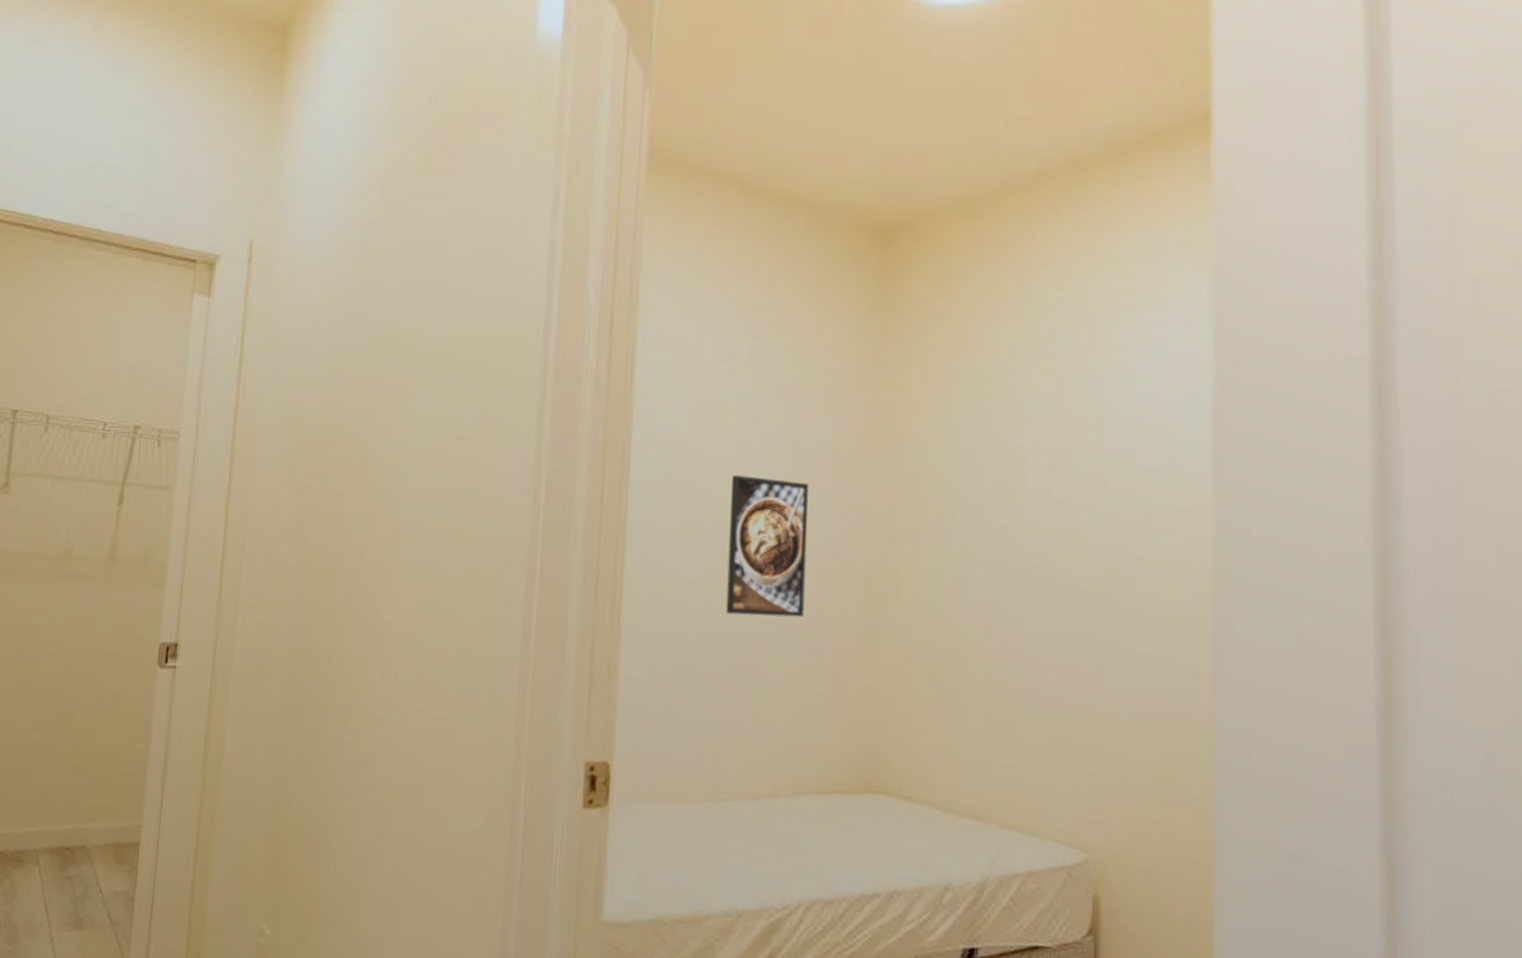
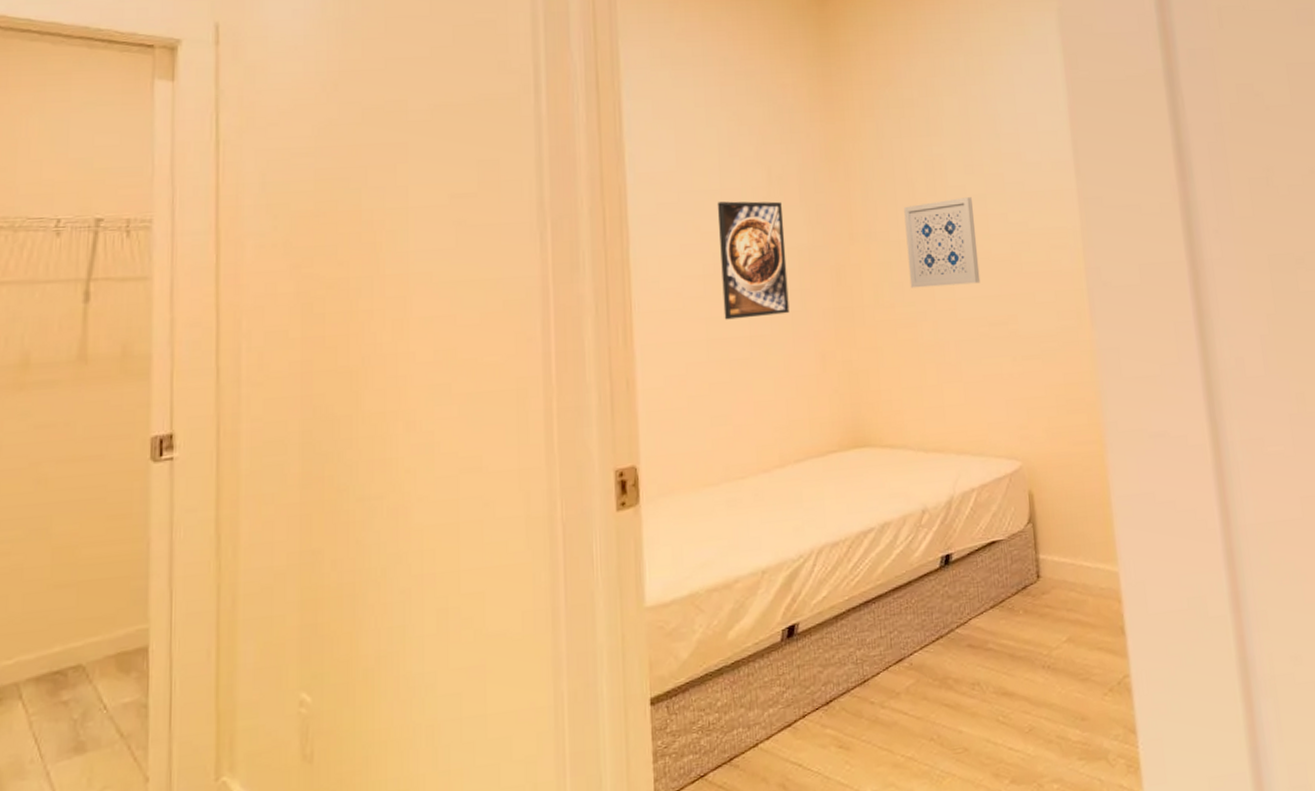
wall art: none [961,503,1059,616] -> present [904,197,981,288]

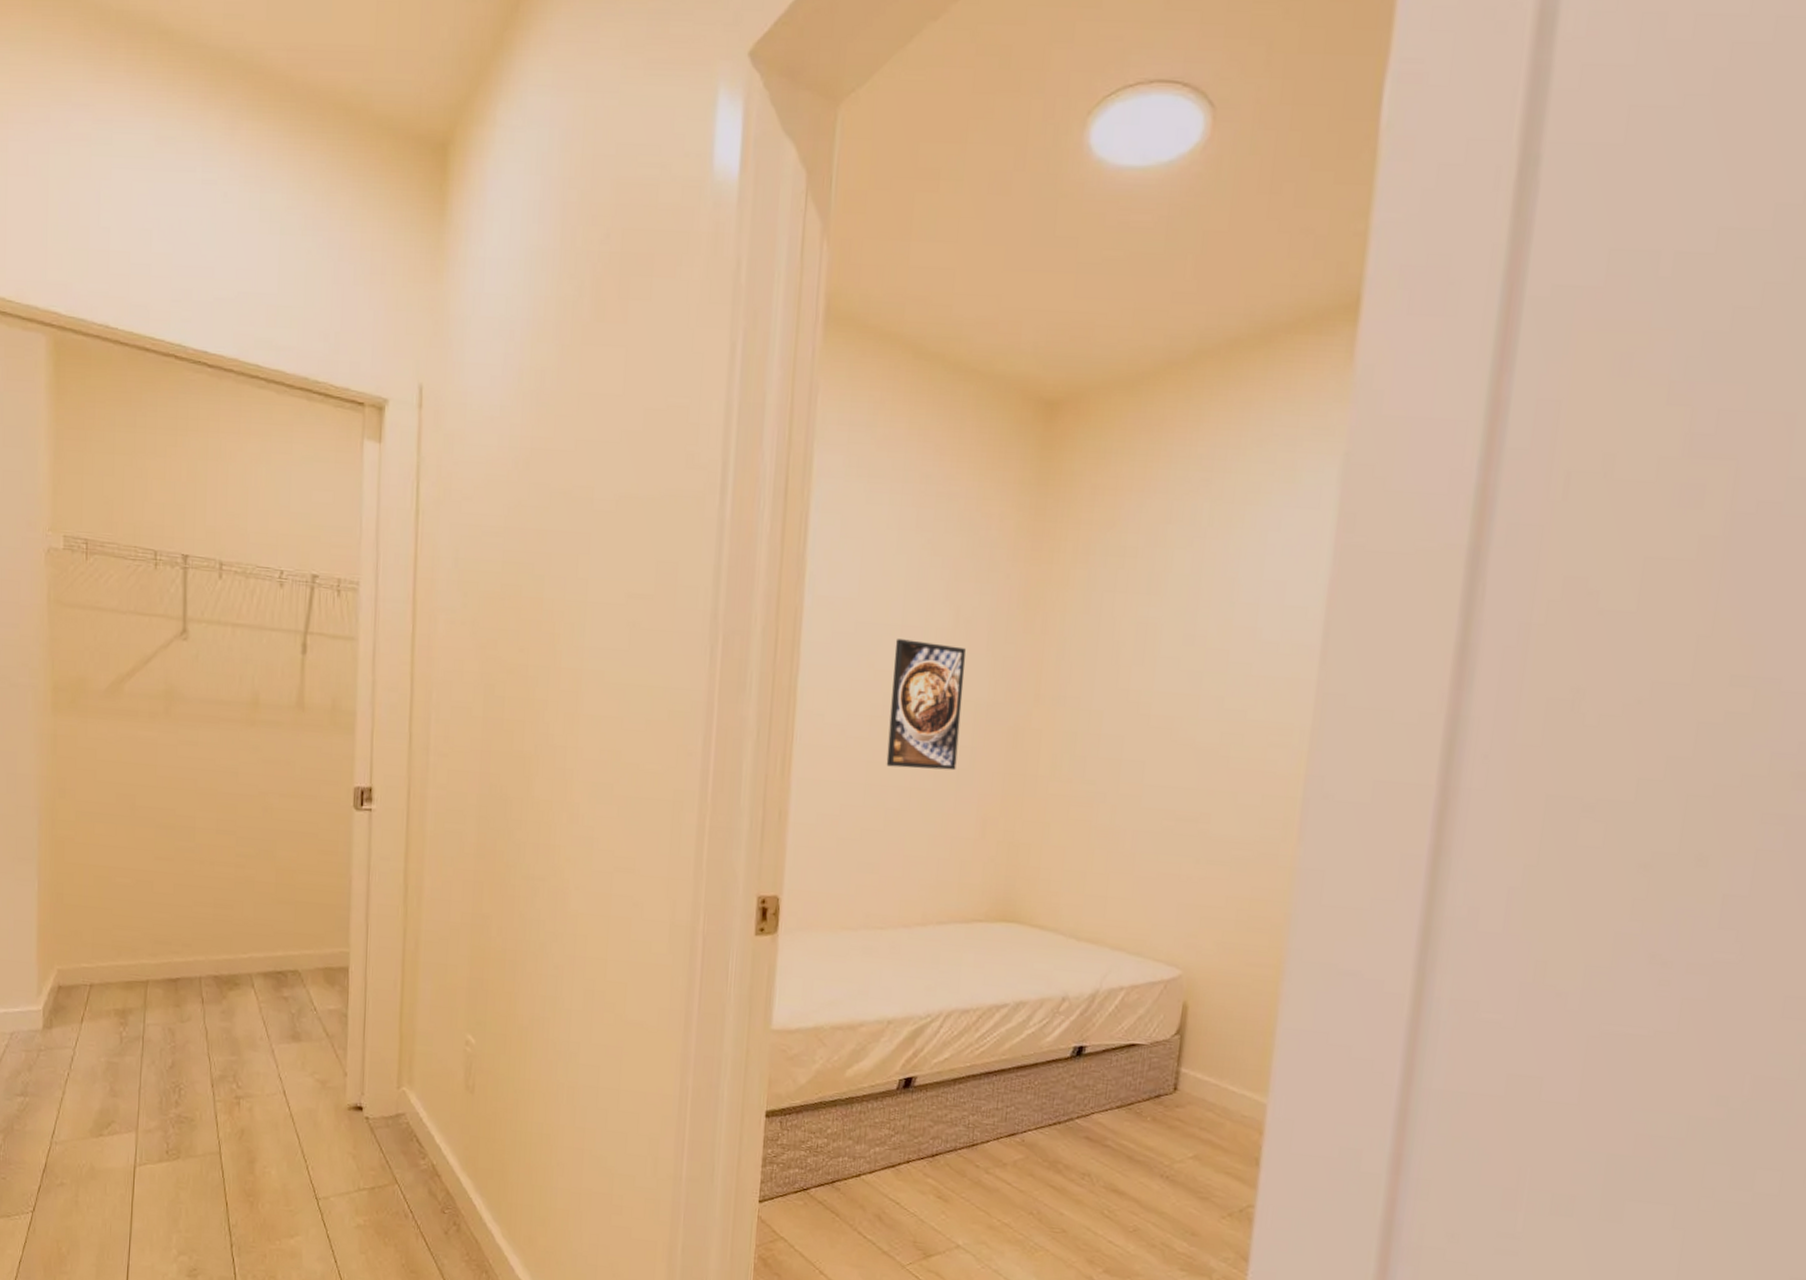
wall art: present [904,197,981,288] -> none [1094,671,1185,772]

